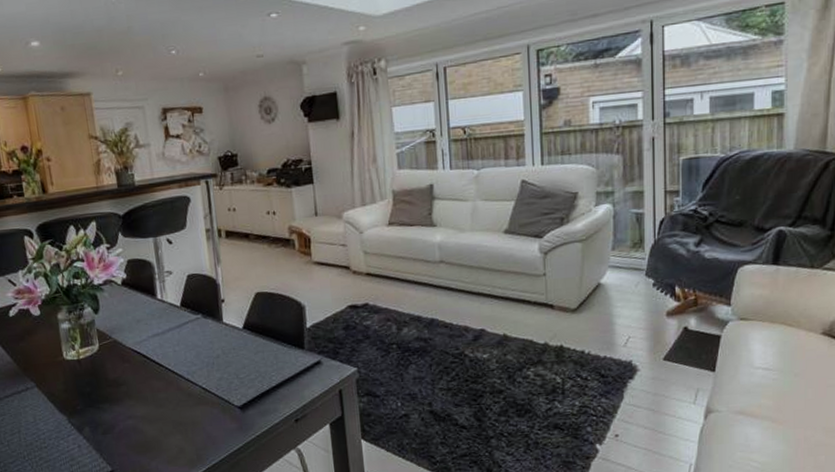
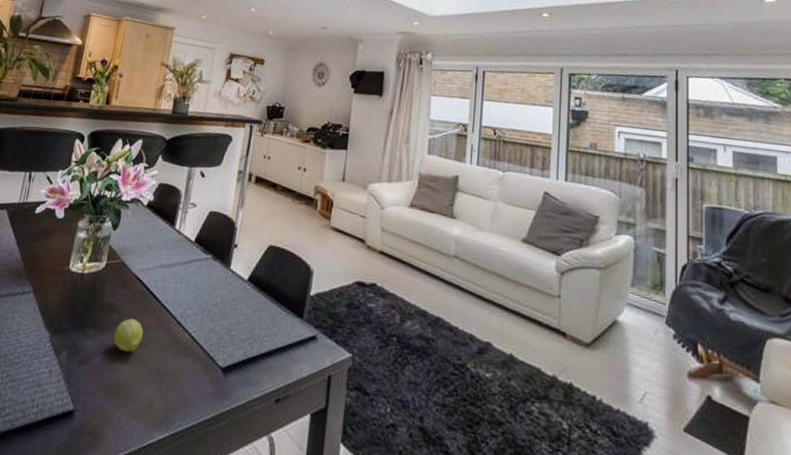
fruit: none [128,386,156,415] -> present [113,318,144,353]

